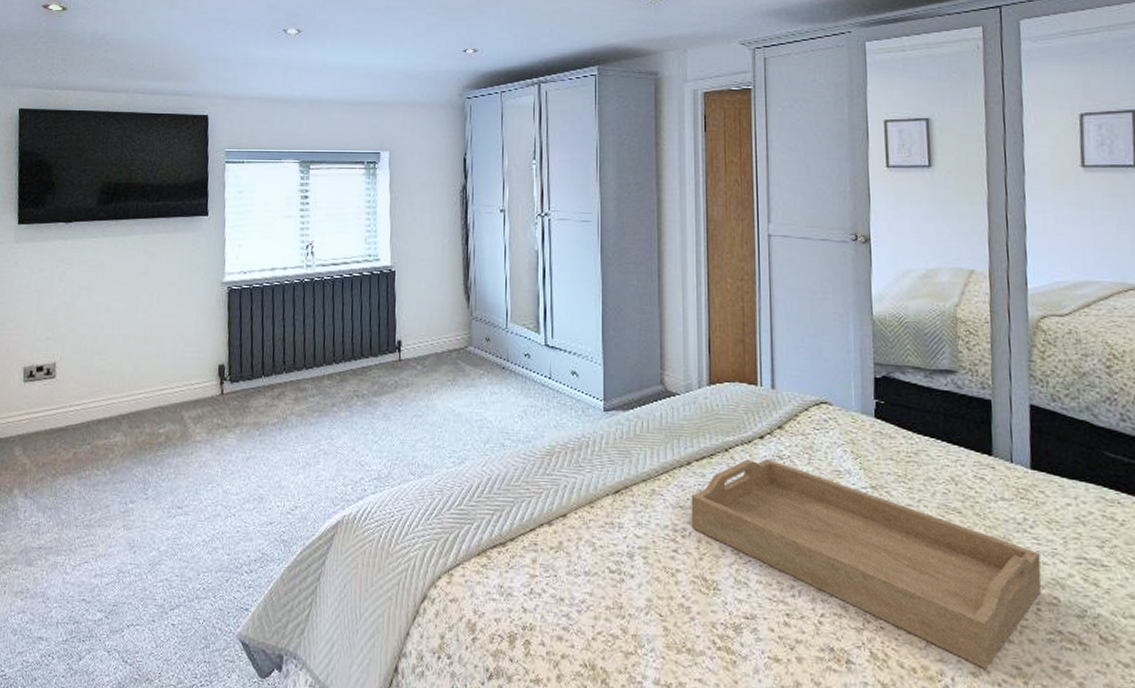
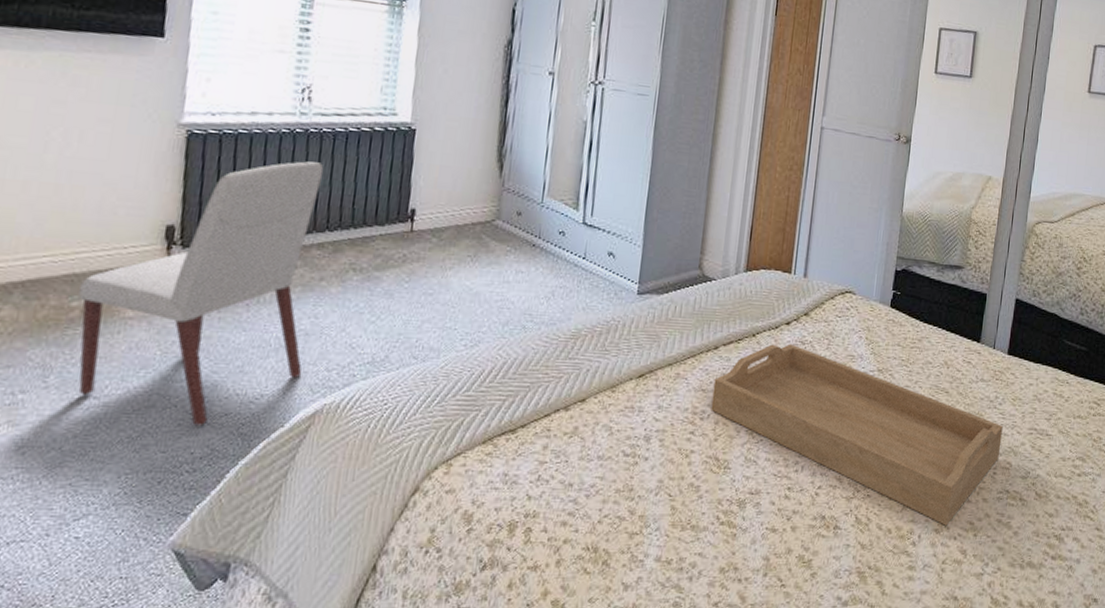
chair: none [164,305,328,534] -> present [78,161,324,427]

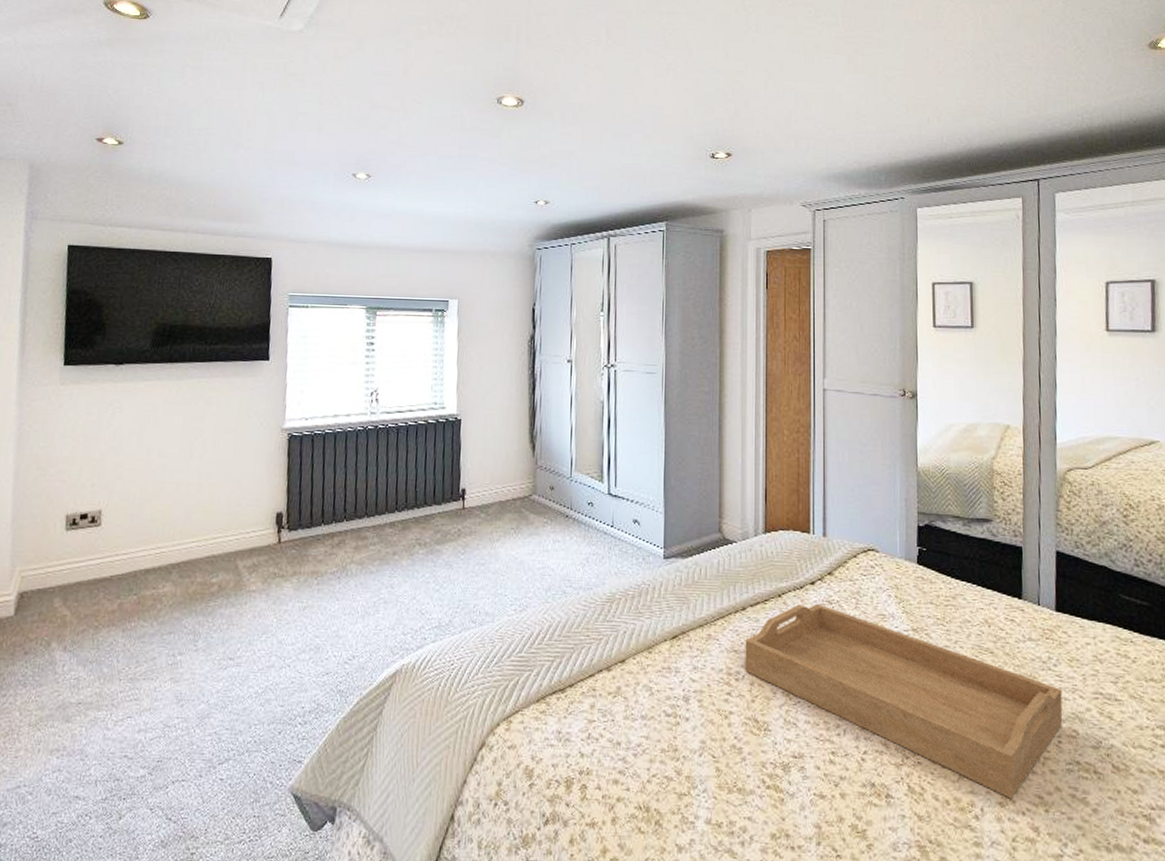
chair: present [78,161,324,427] -> none [217,453,391,684]

